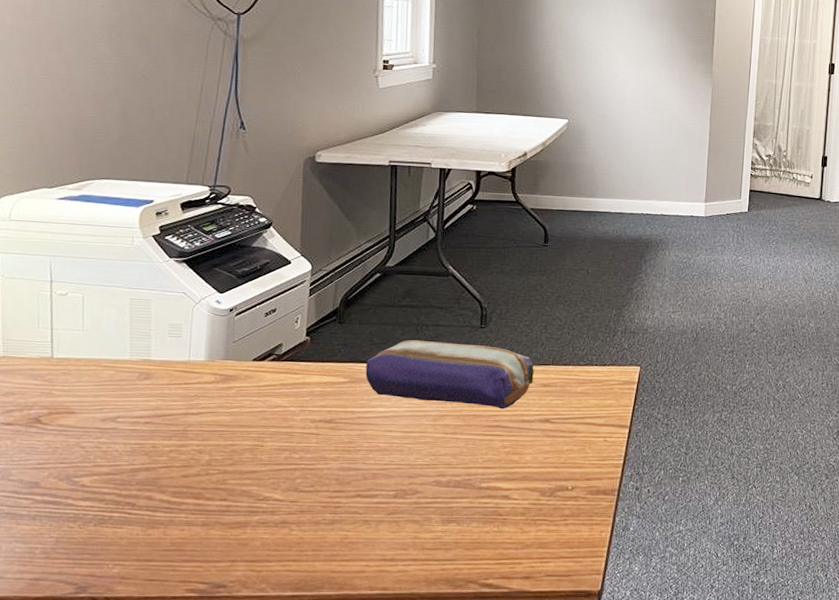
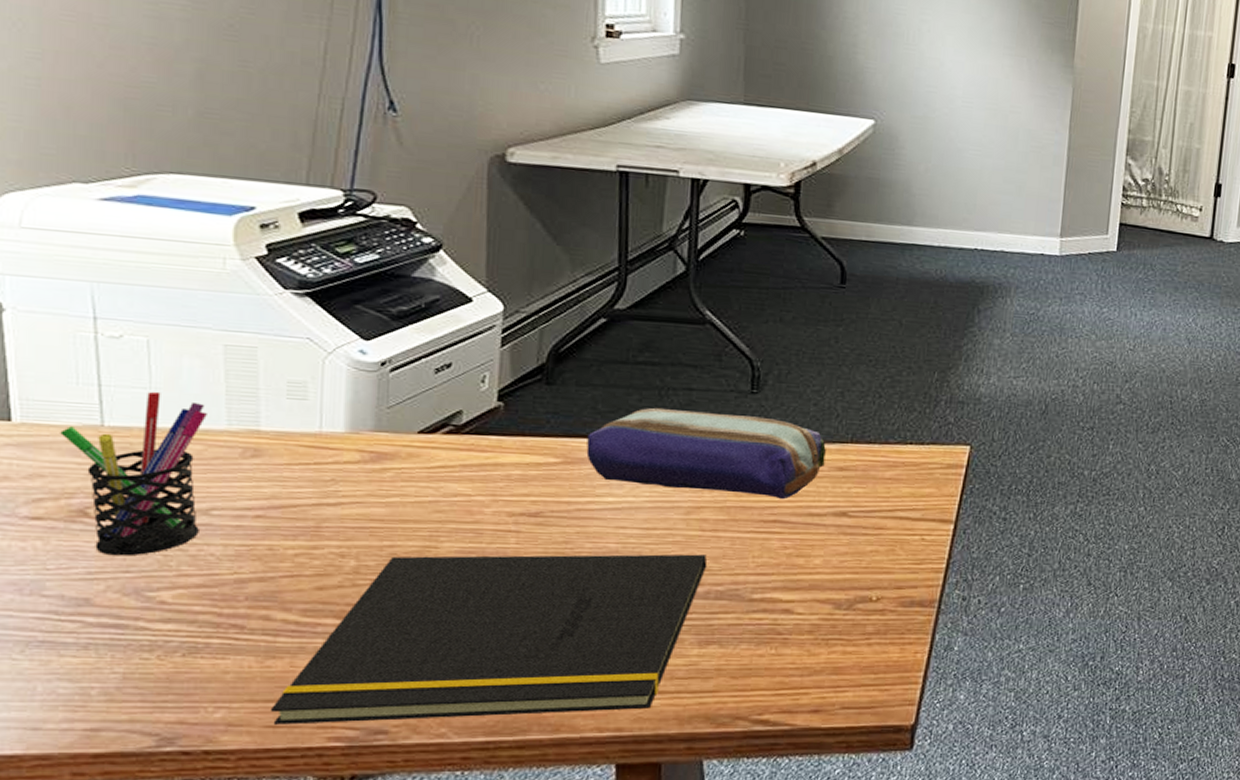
pen holder: none [26,332,118,452] -> present [60,391,207,557]
notepad: none [149,452,449,579] -> present [270,554,708,725]

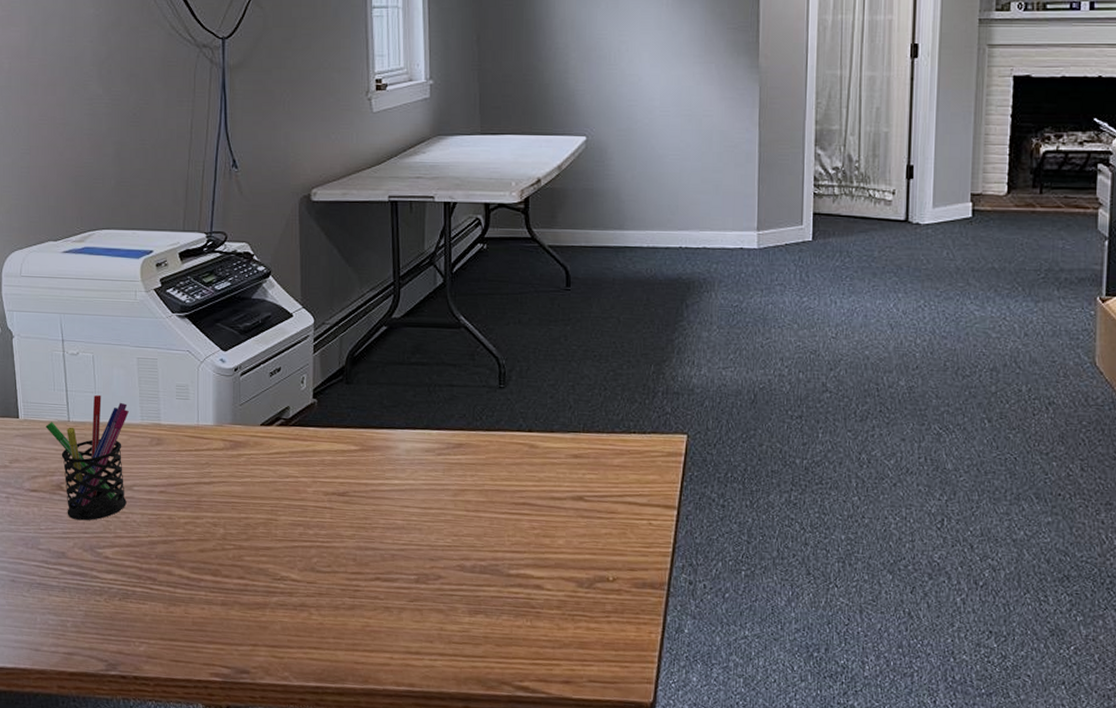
notepad: present [270,554,708,725] -> none [173,526,473,669]
pencil case: present [586,407,826,500] -> none [377,402,562,484]

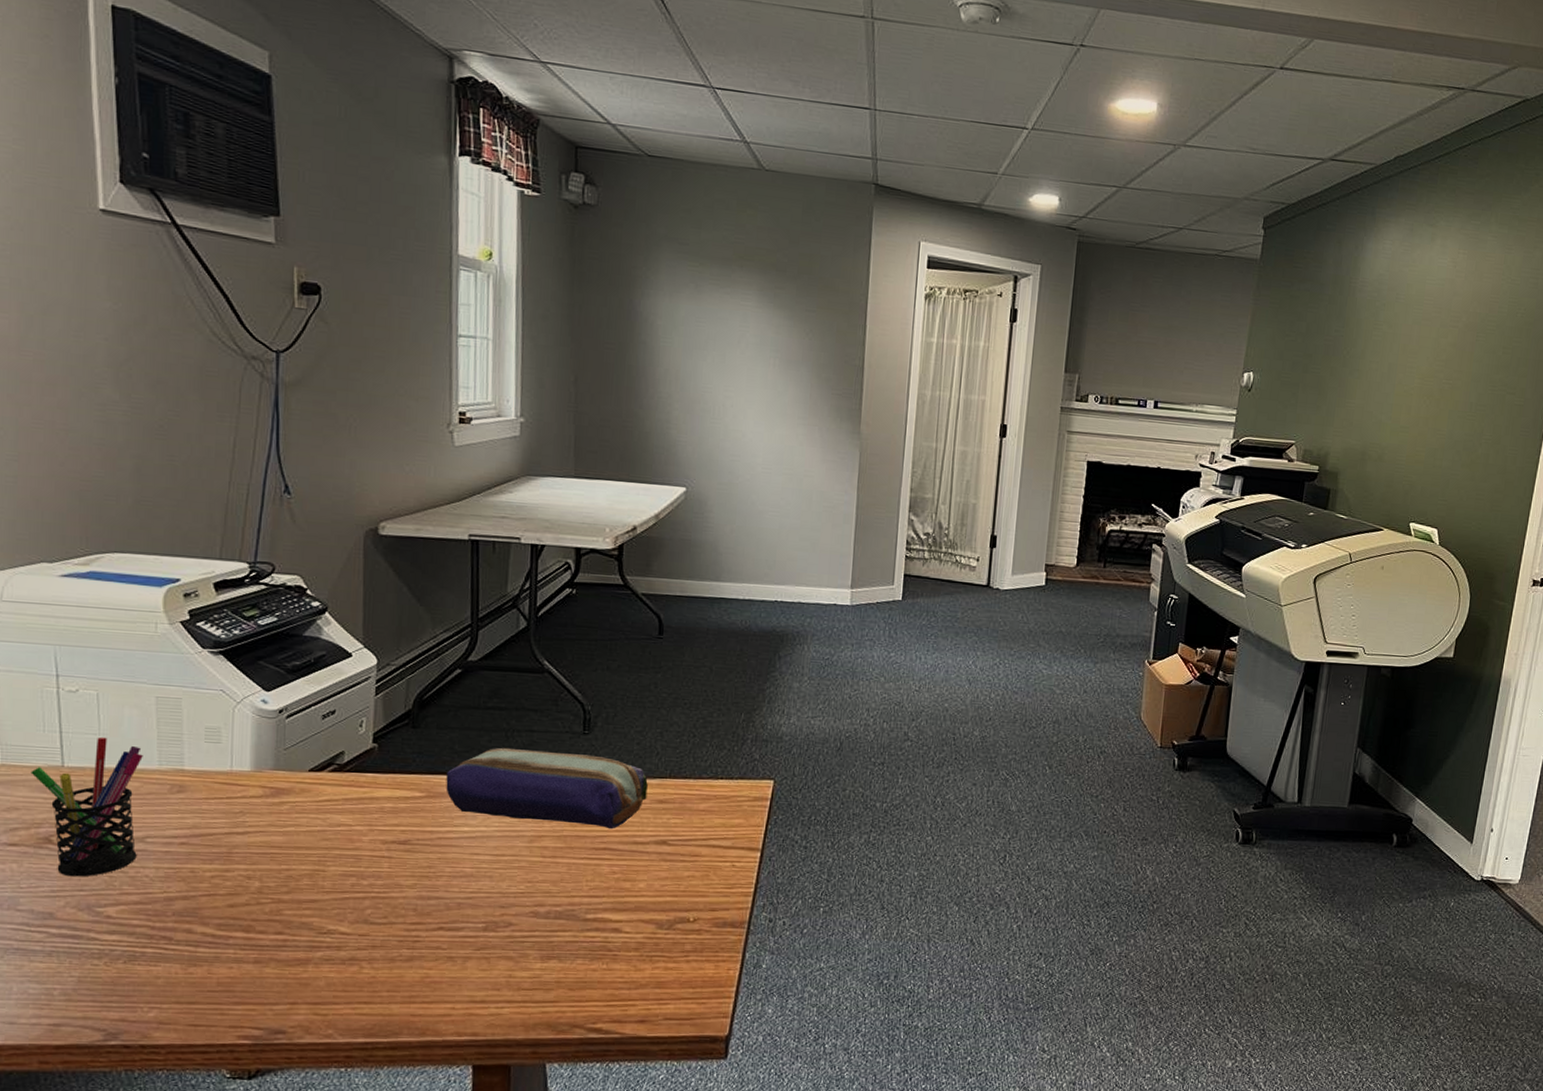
pencil case: none [377,402,562,484] -> present [446,747,648,829]

